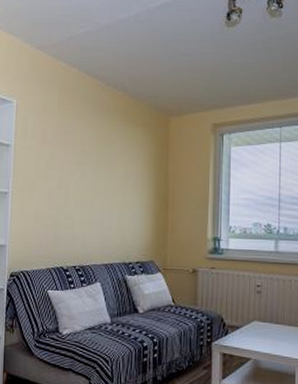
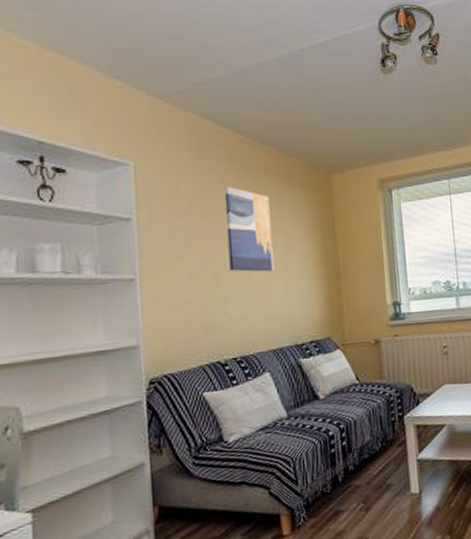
wall art: none [78,123,115,198] -> present [224,186,274,272]

